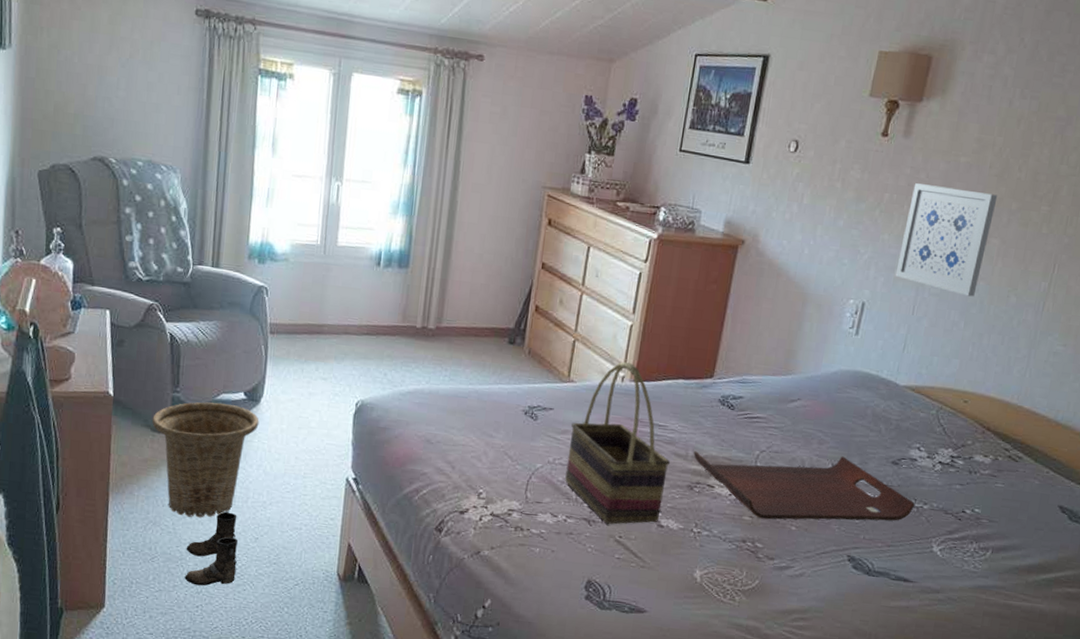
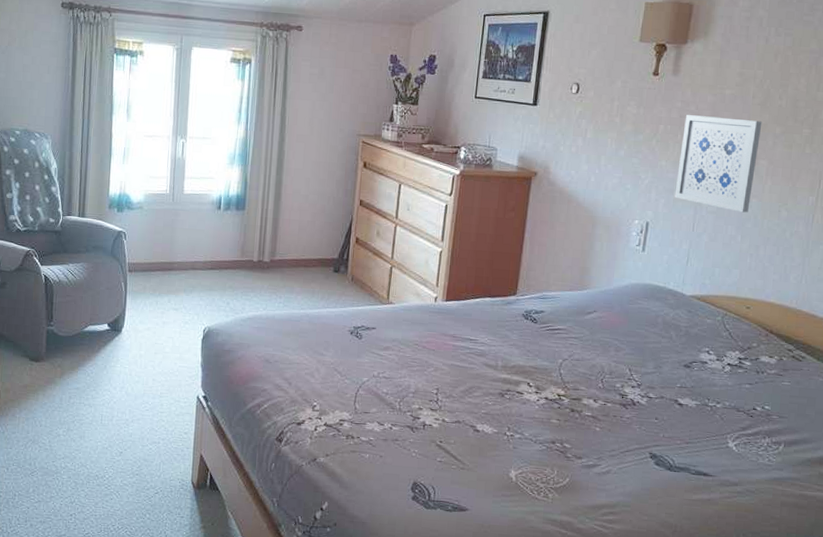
basket: present [152,402,259,518] -> none [30,333,121,436]
boots: present [184,511,238,586] -> none [60,429,105,497]
woven basket: present [565,361,671,524] -> none [389,283,483,431]
serving tray: present [693,451,915,521] -> none [503,361,708,422]

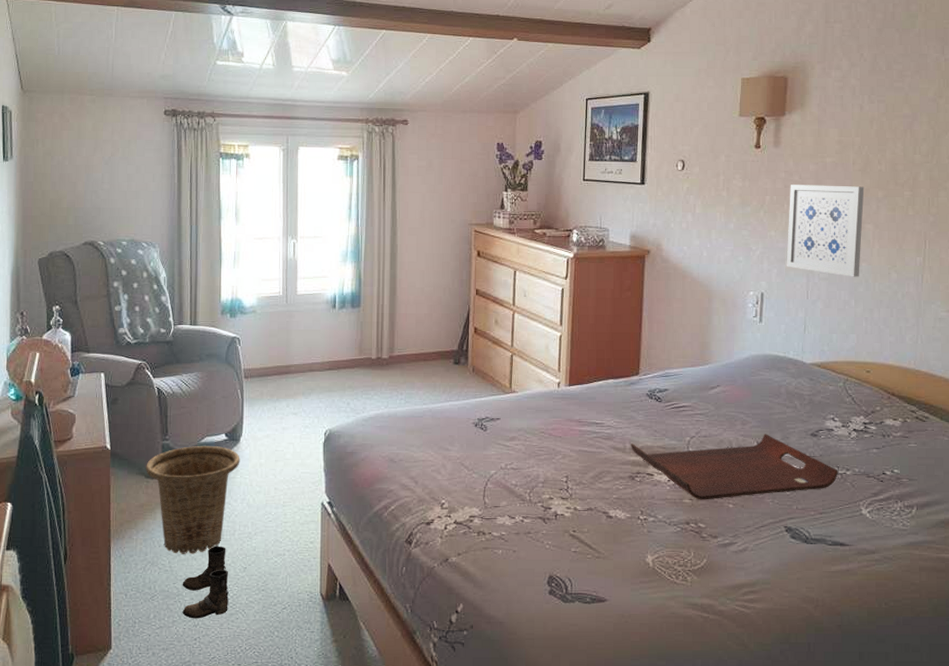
basket: none [30,333,121,436] -> present [146,446,240,554]
boots: none [60,429,105,497] -> present [182,546,229,619]
serving tray: none [503,361,708,422] -> present [631,434,838,500]

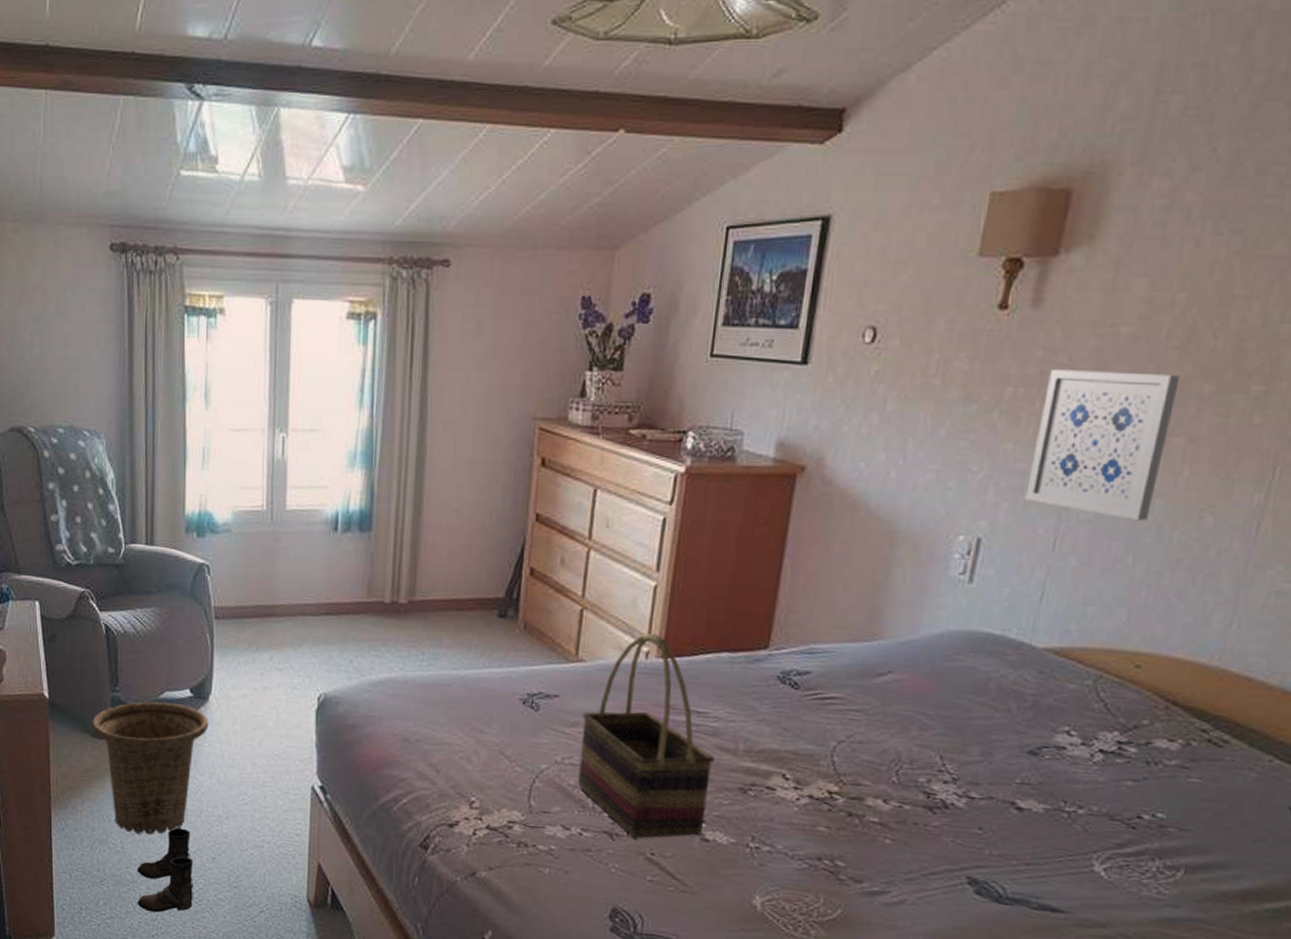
woven basket: none [518,369,611,520] -> present [578,632,715,839]
serving tray: present [631,434,838,500] -> none [745,744,1065,831]

